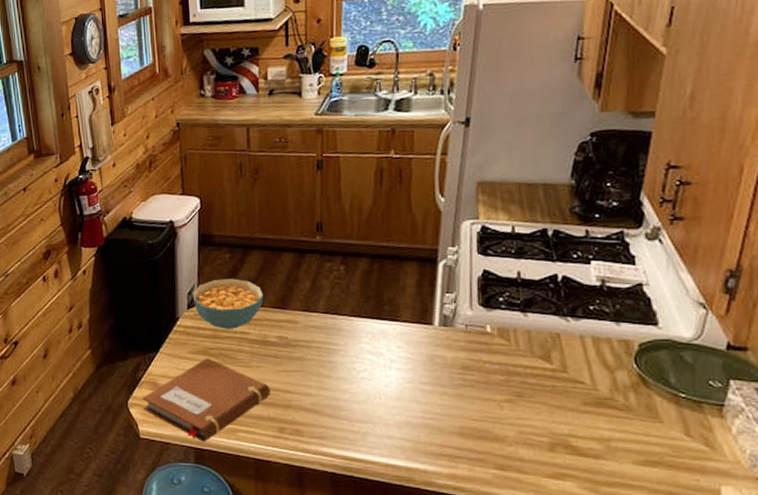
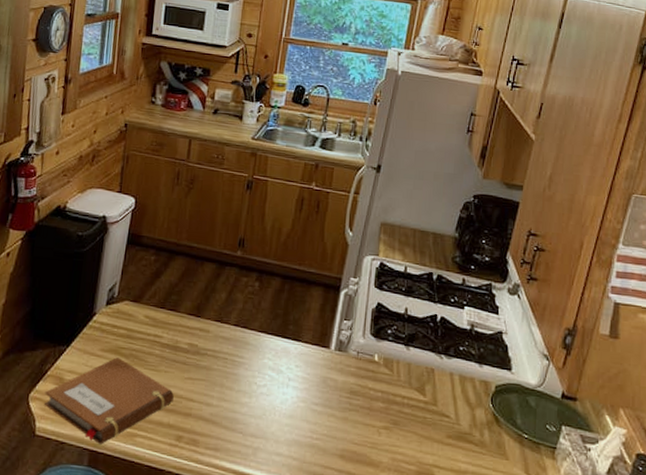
cereal bowl: present [192,278,264,329] -> none [113,279,182,331]

